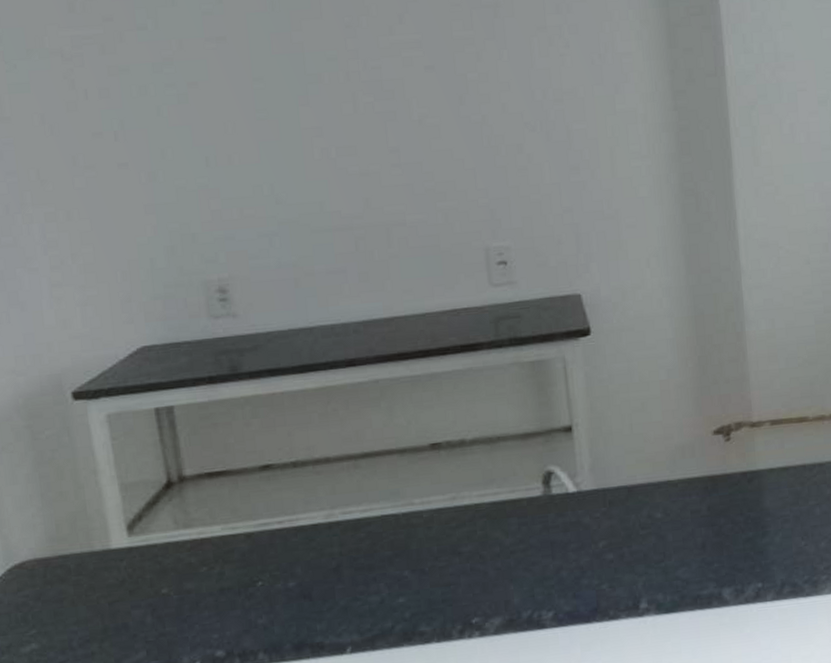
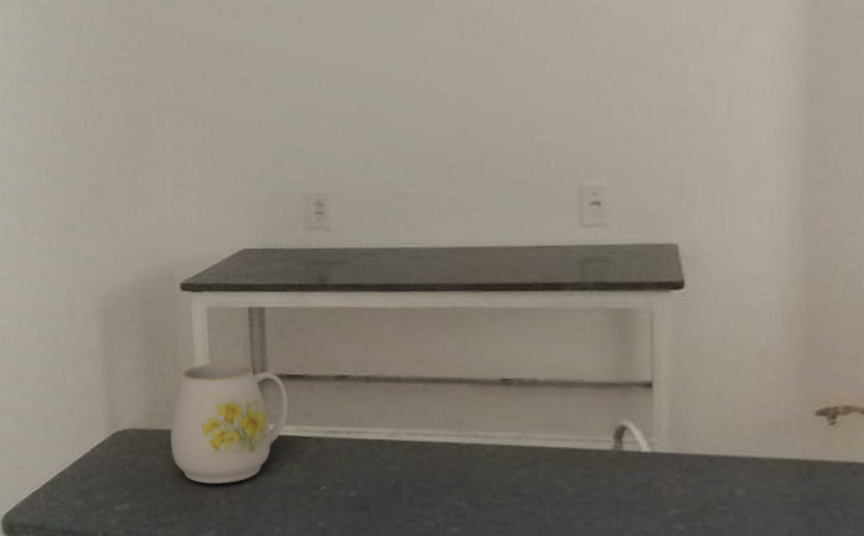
mug: none [78,469,213,604] -> present [171,362,289,484]

